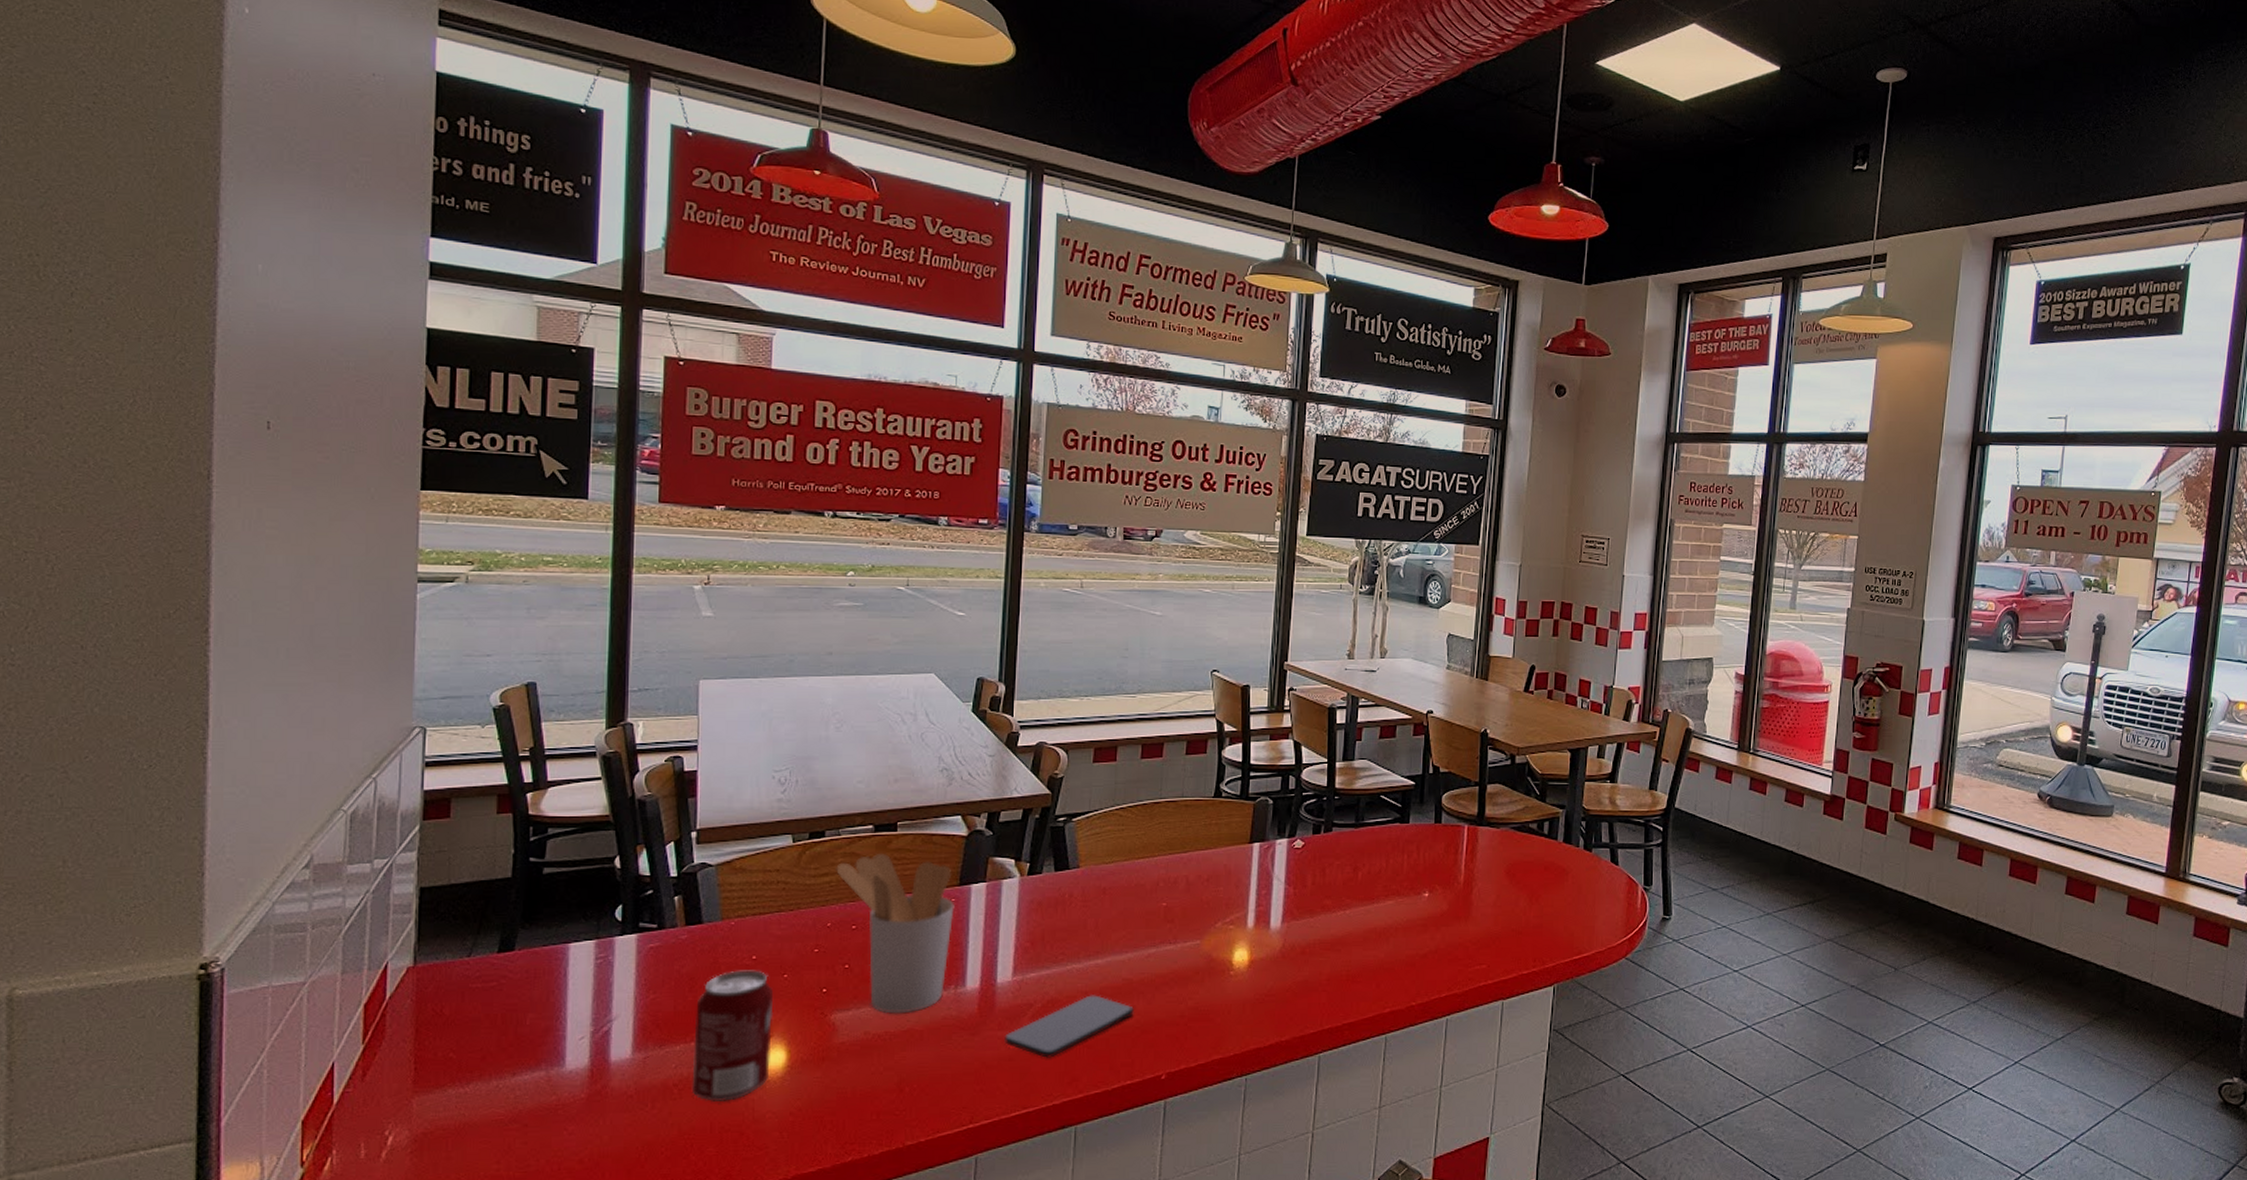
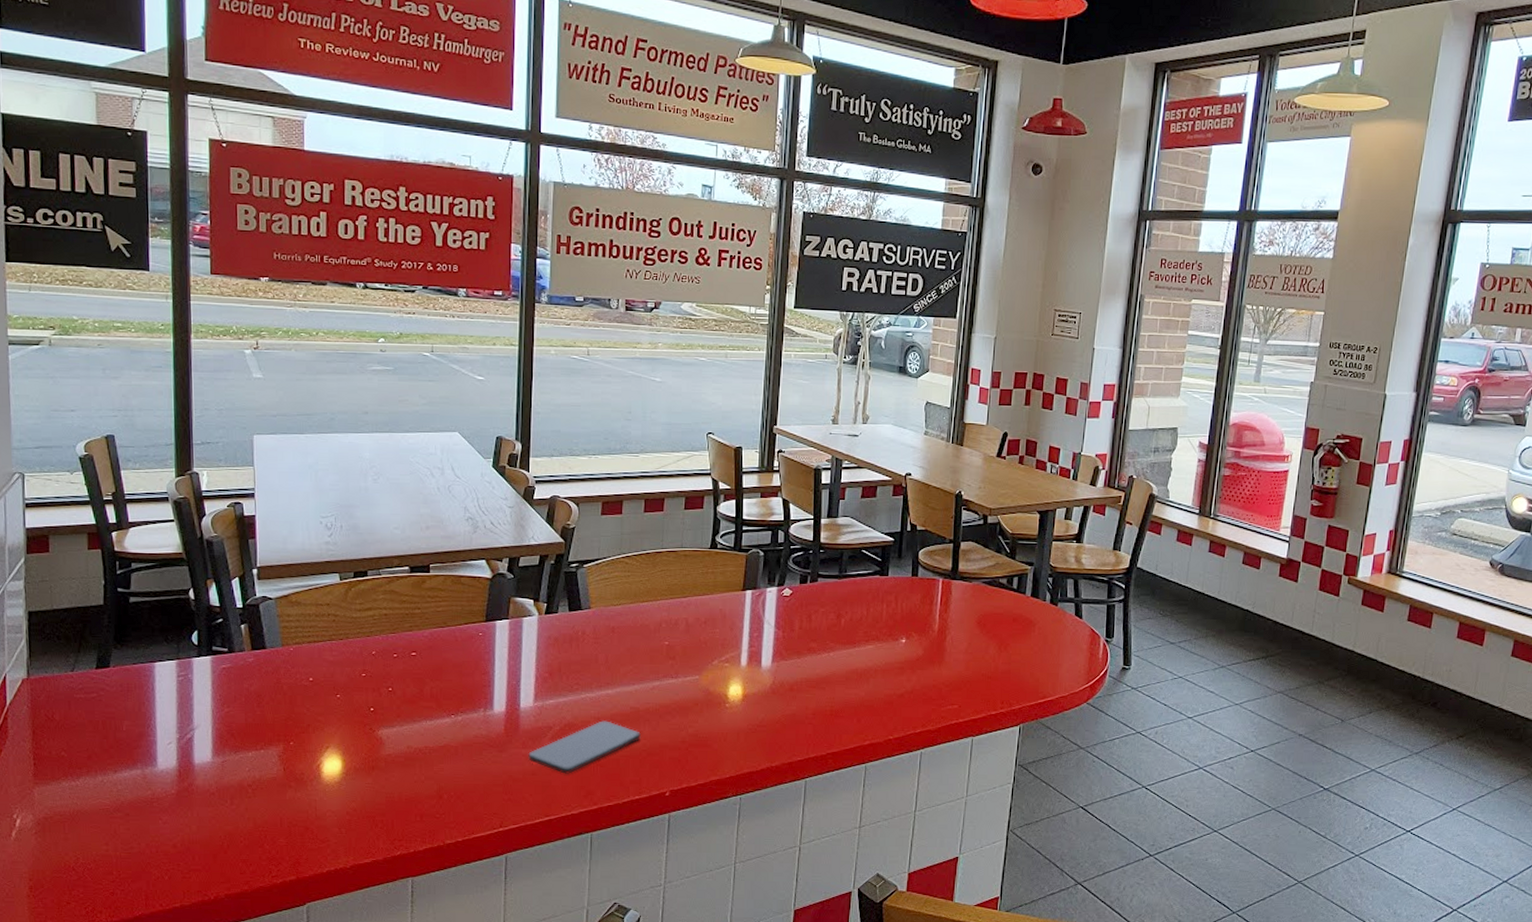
soda can: present [691,970,774,1101] -> none [263,690,330,801]
utensil holder: present [836,854,955,1014] -> none [378,592,482,731]

